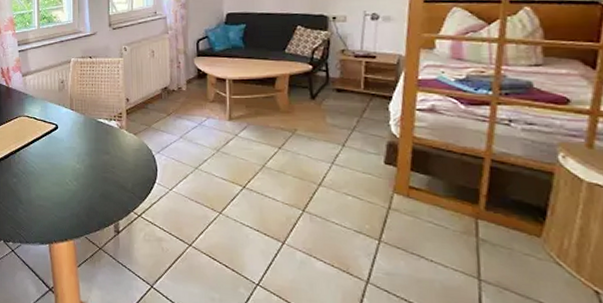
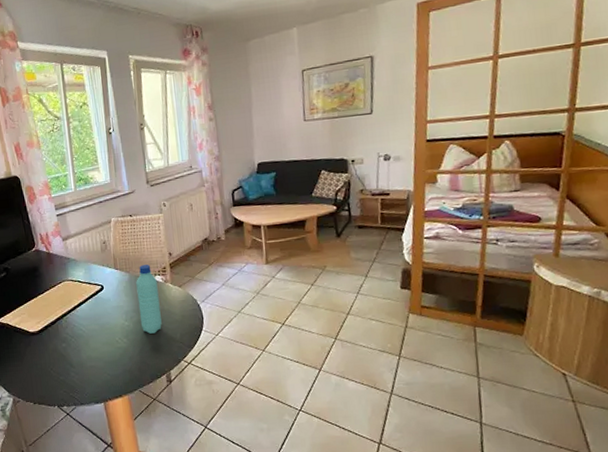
water bottle: none [91,108,114,180] -> present [136,265,162,334]

